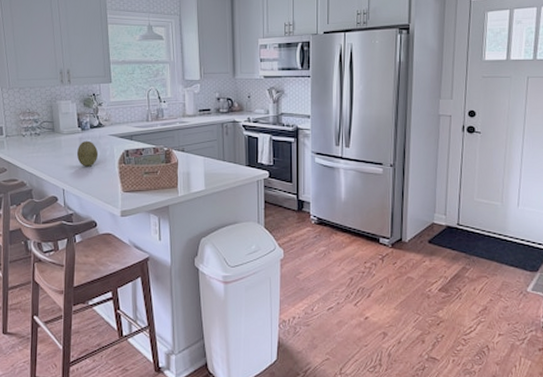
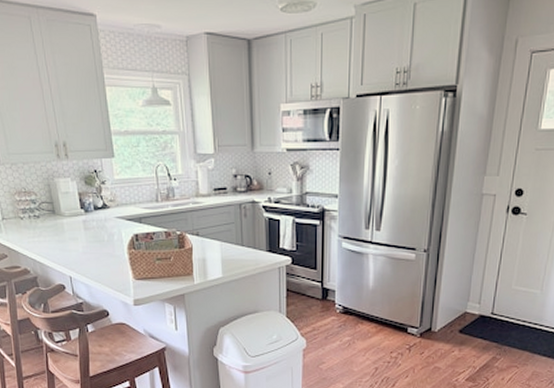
fruit: present [76,140,99,167] -> none [81,223,106,252]

